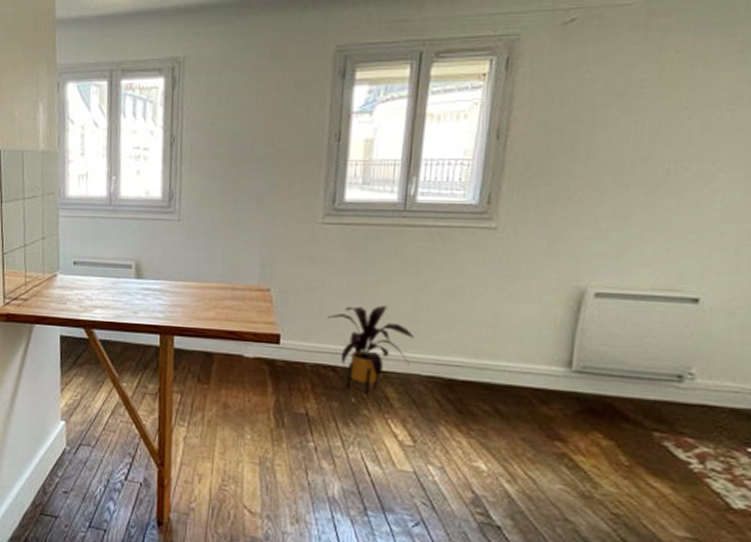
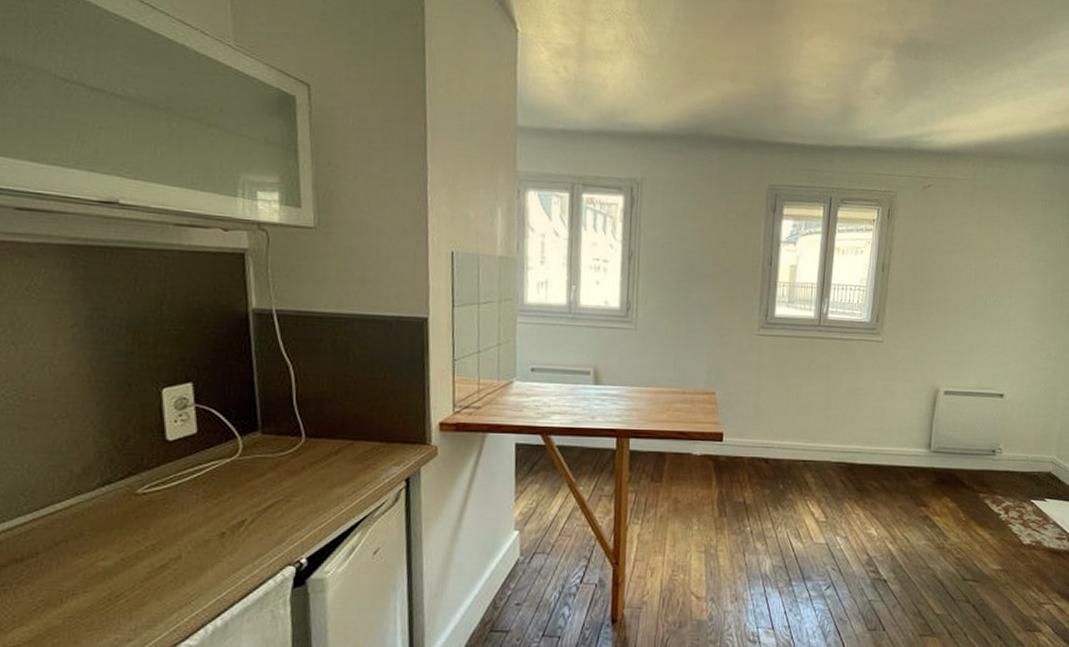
house plant: present [327,305,414,396] -> none [761,405,826,482]

